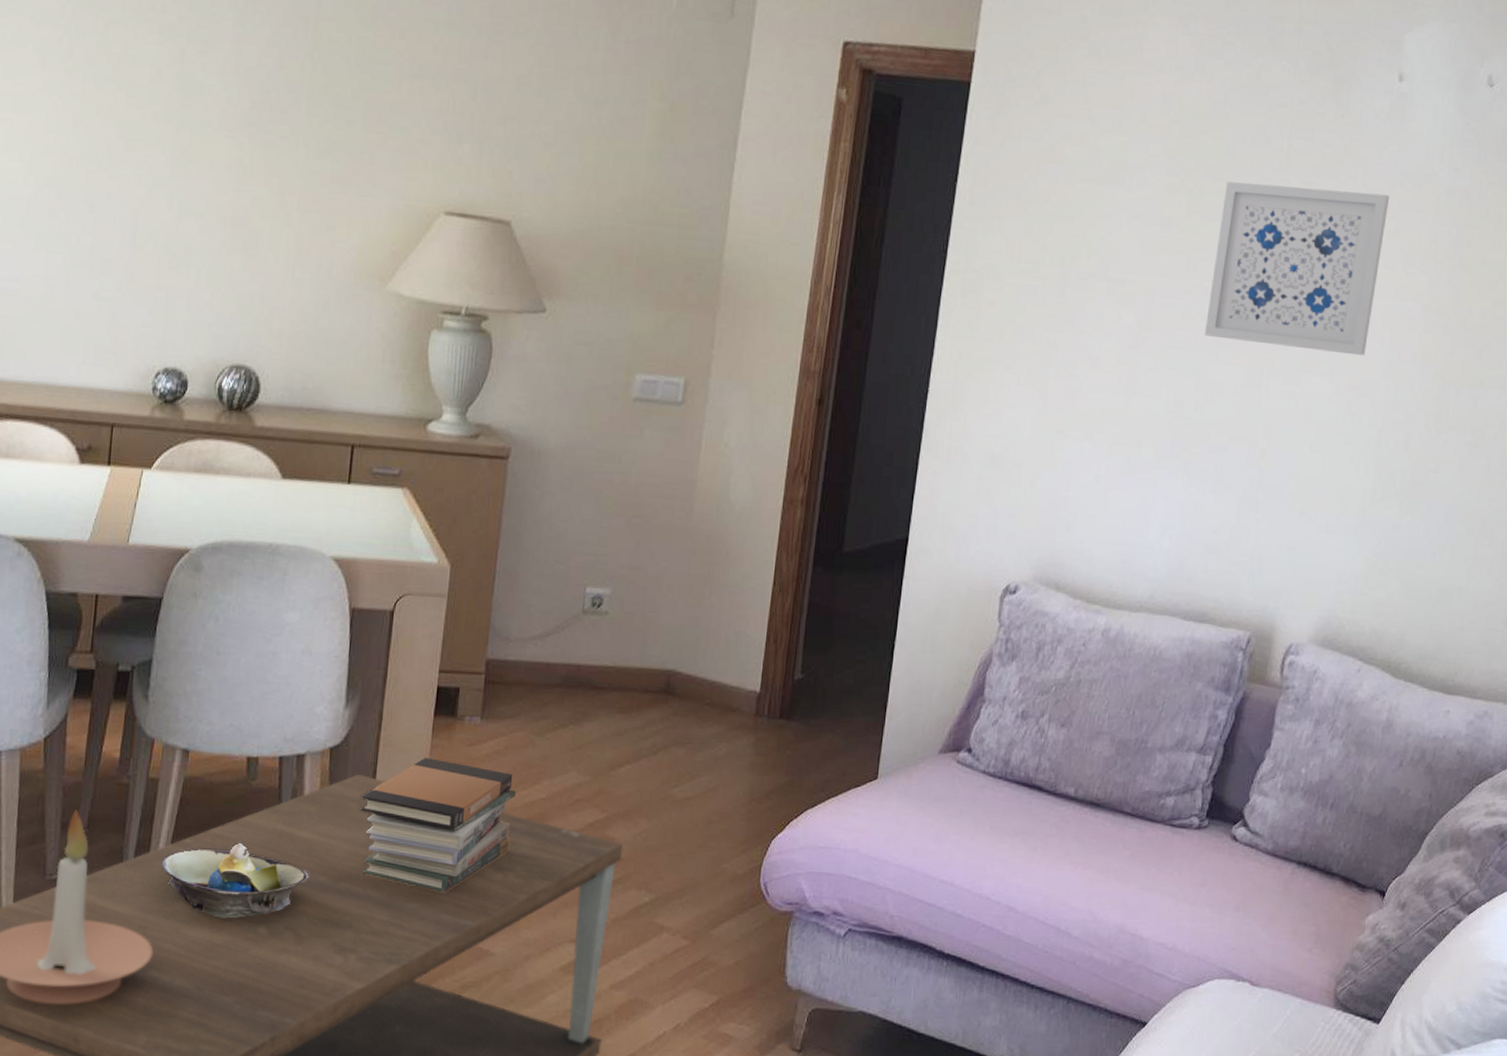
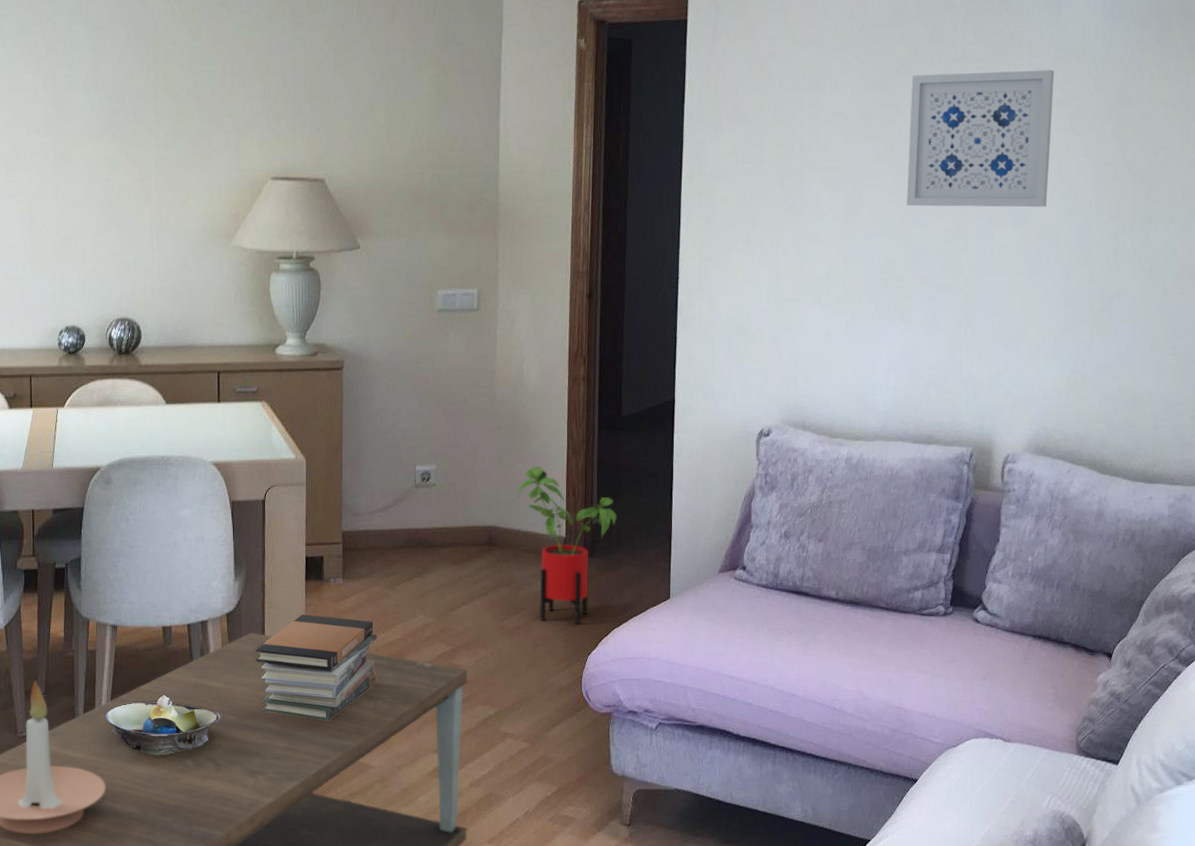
house plant: none [707,602,825,801] -> present [518,466,618,625]

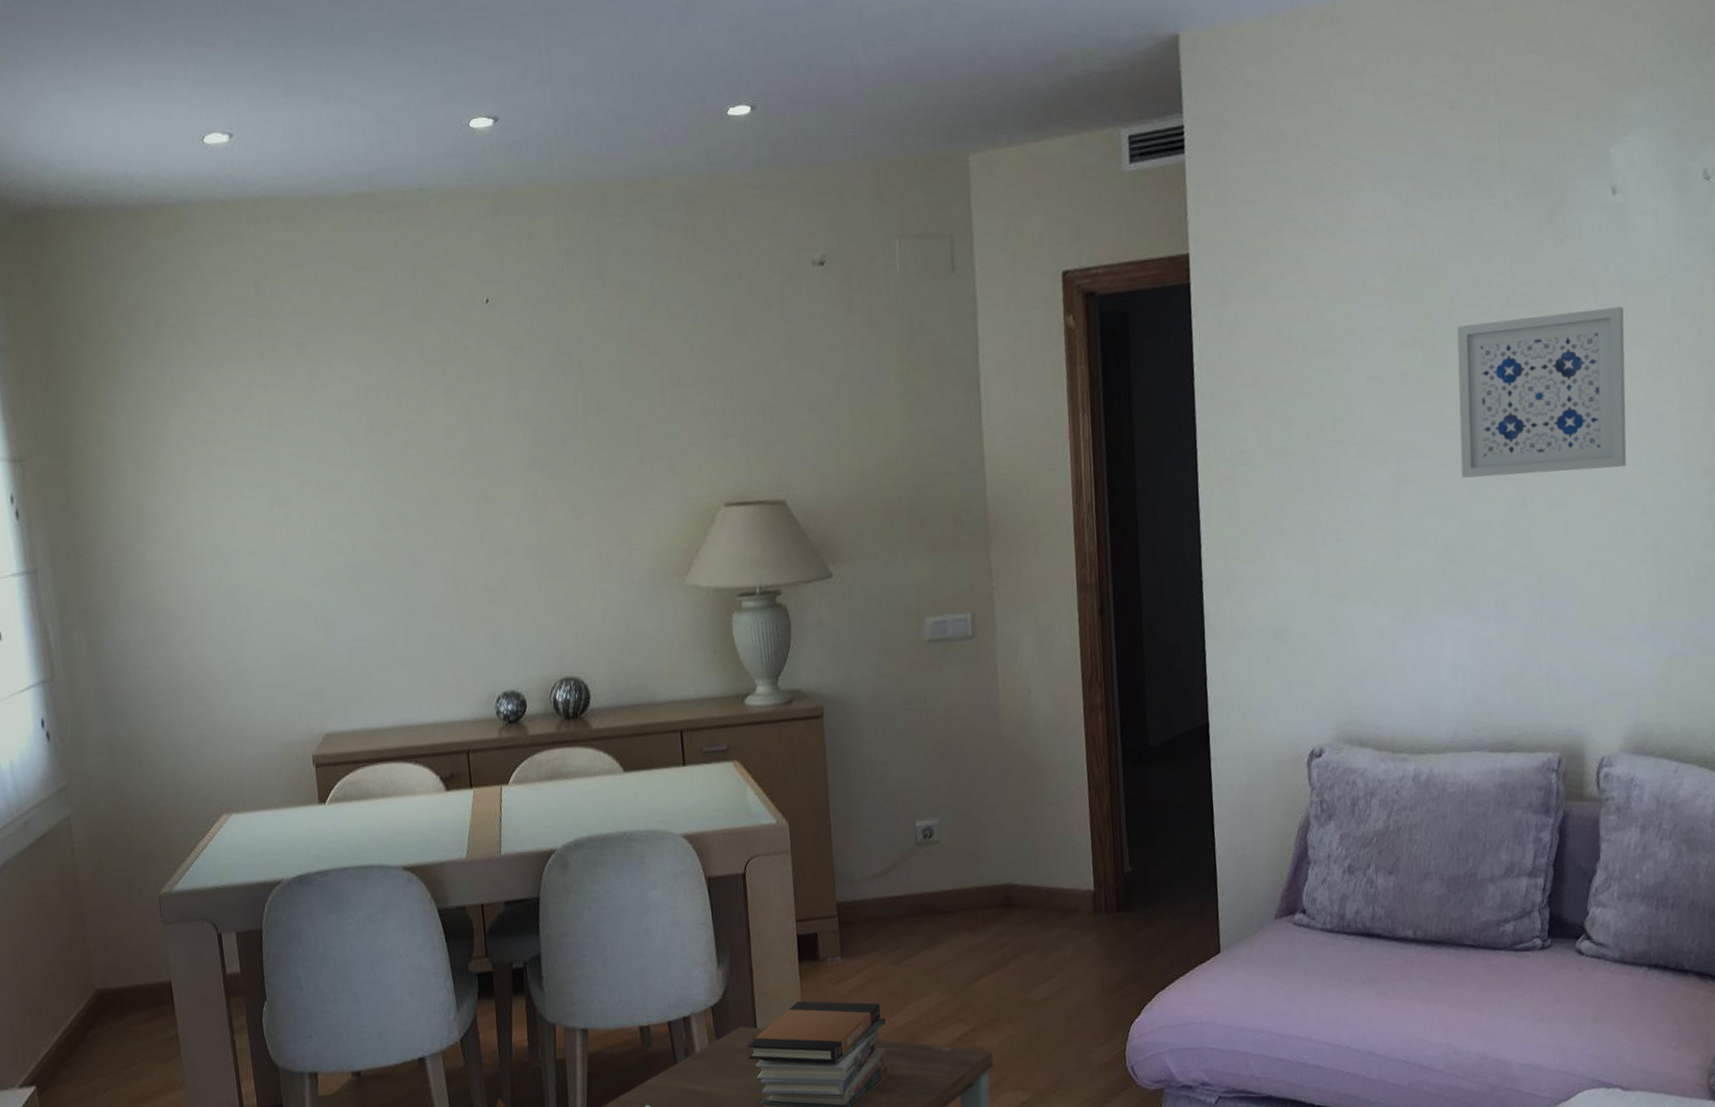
house plant: present [518,466,618,625] -> none [1035,811,1153,990]

